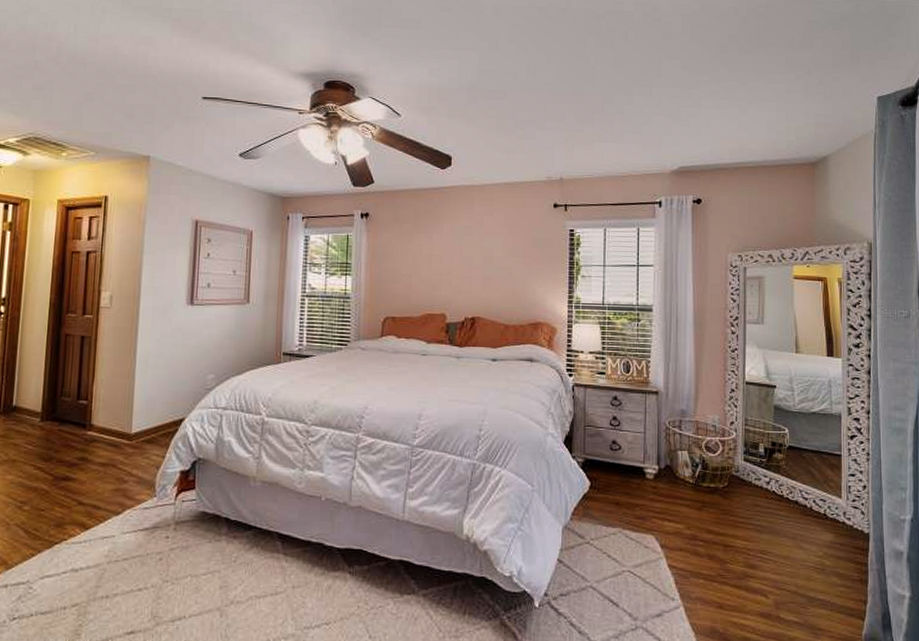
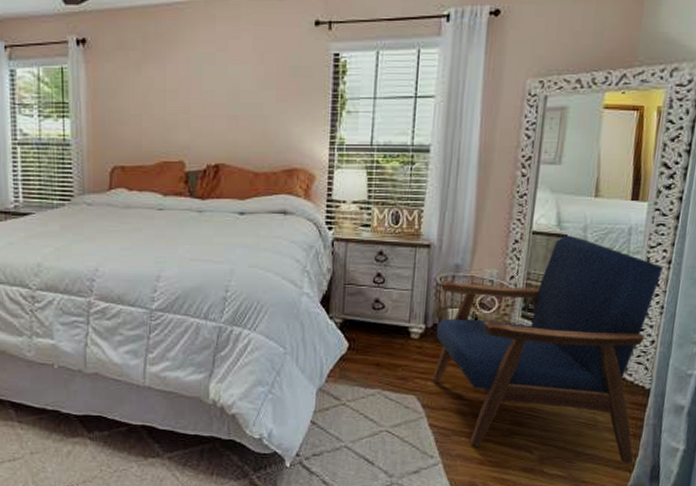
armchair: none [668,385,864,611] -> present [432,235,663,464]

